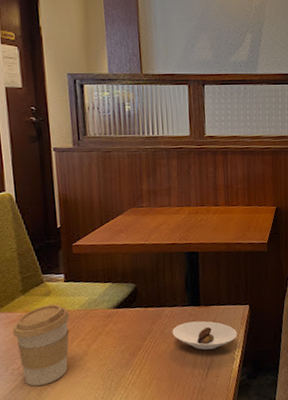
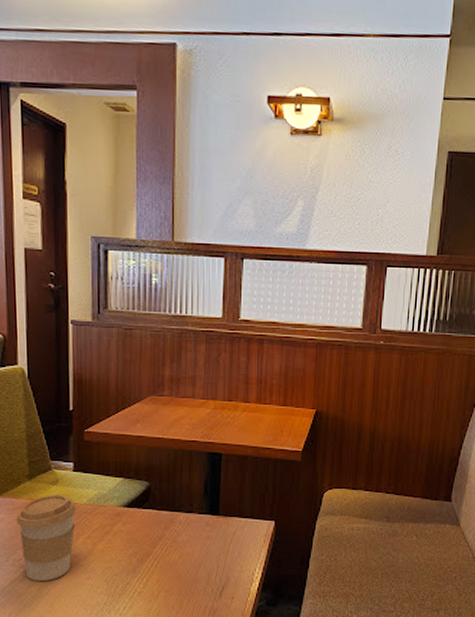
saucer: present [172,321,238,350] -> none [185,532,259,567]

